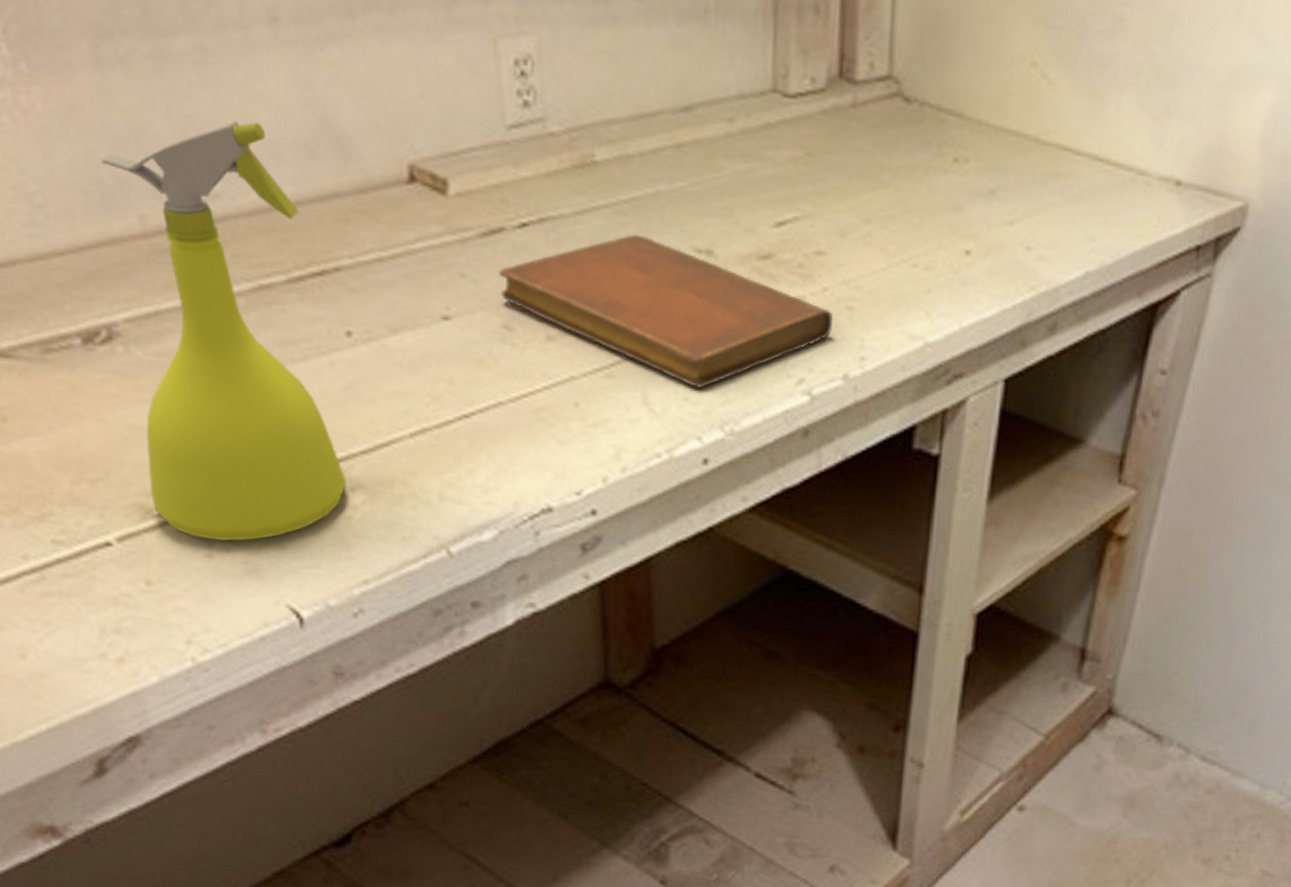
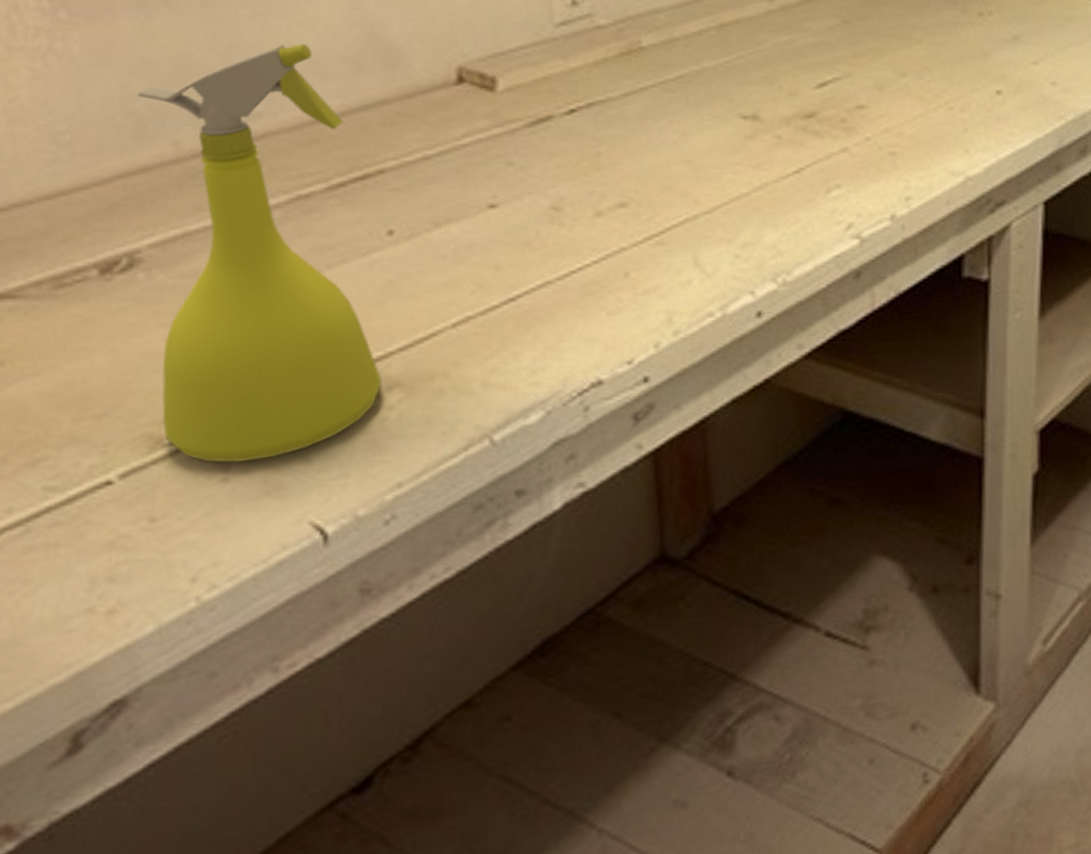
notebook: present [499,234,833,388] -> none [547,108,877,244]

